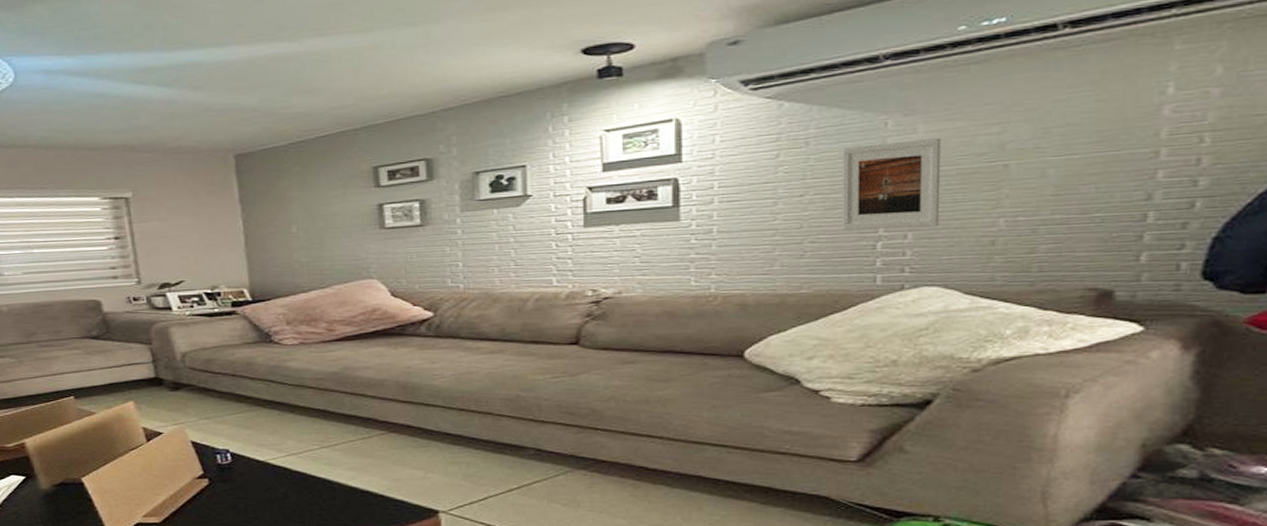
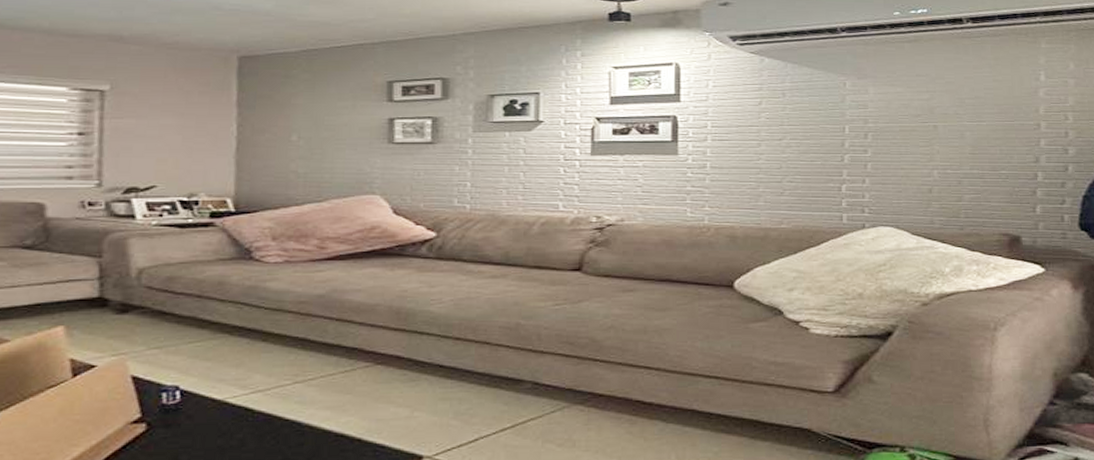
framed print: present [841,138,941,230] -> none [811,99,889,174]

